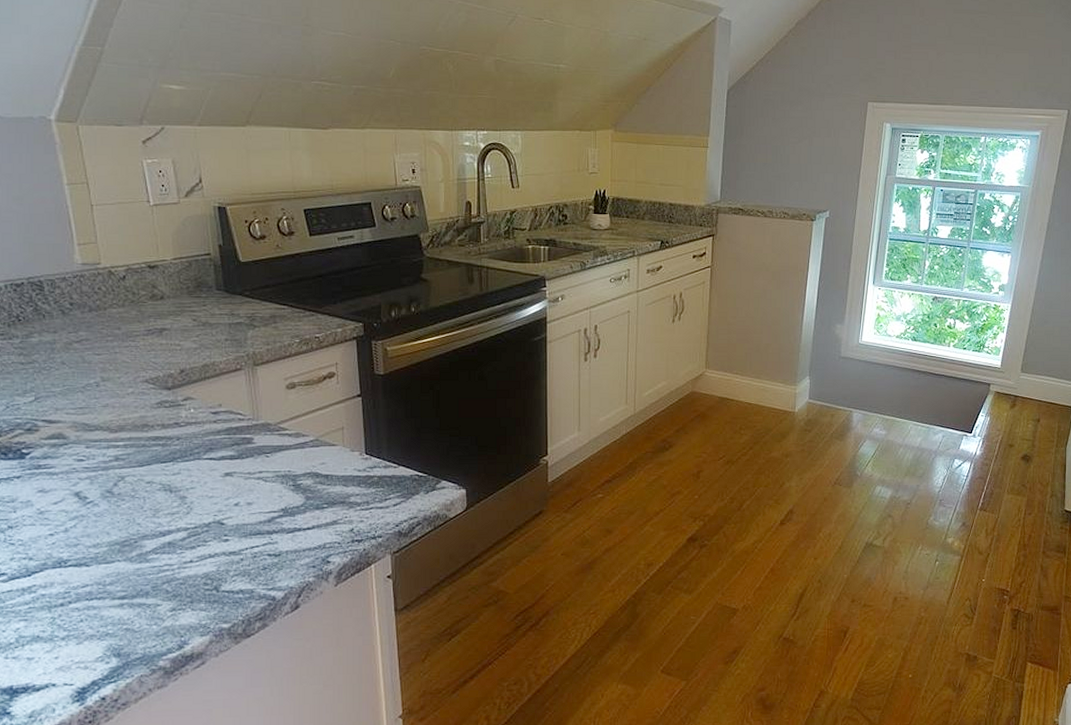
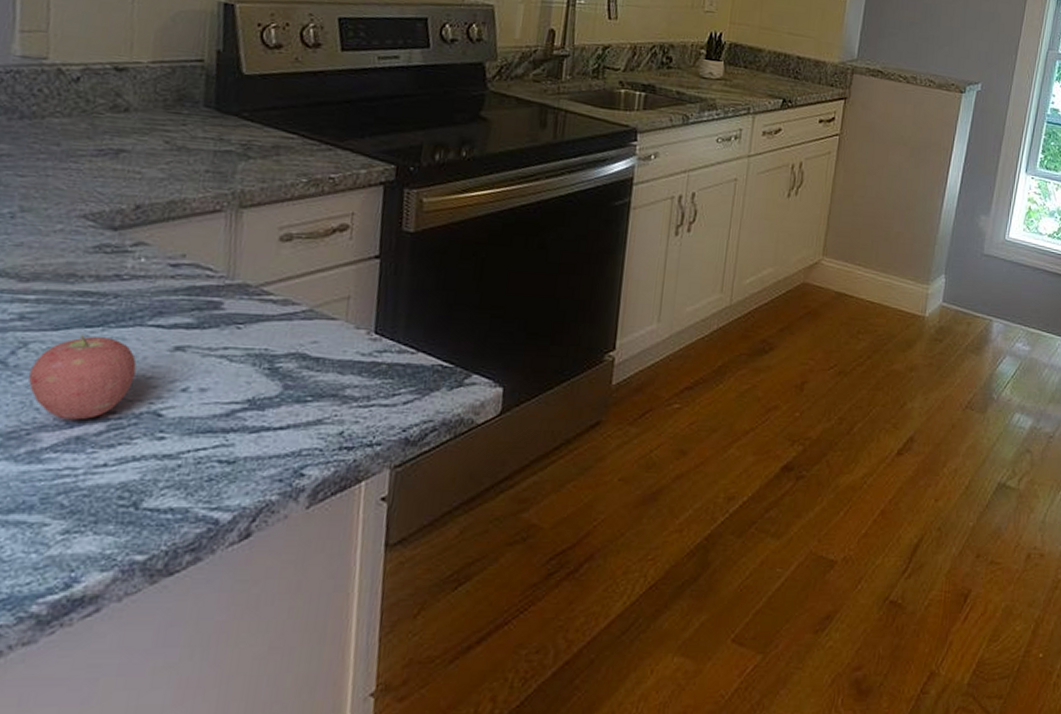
apple: none [130,469,200,531] -> present [28,335,137,420]

